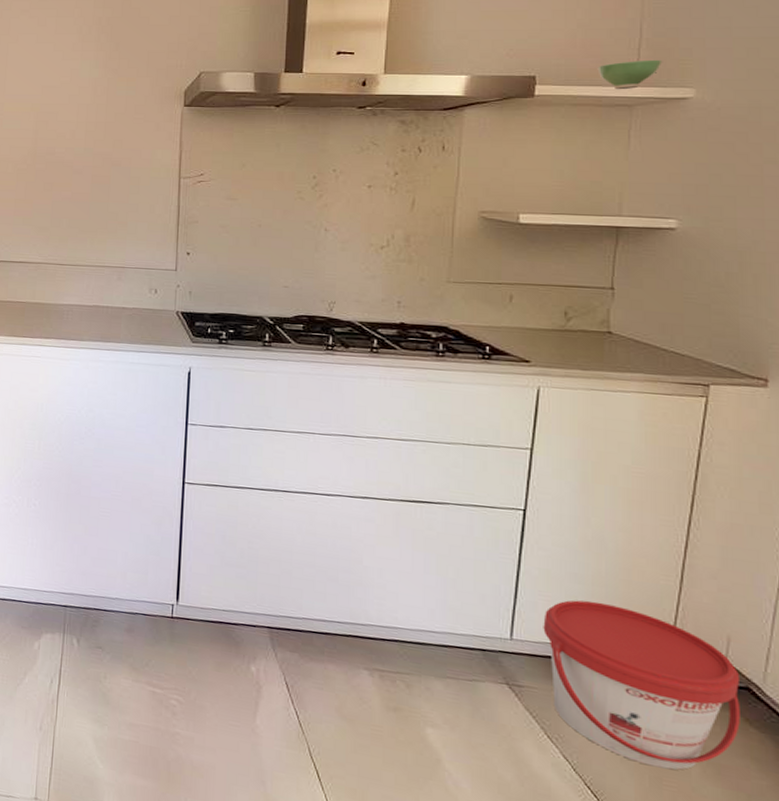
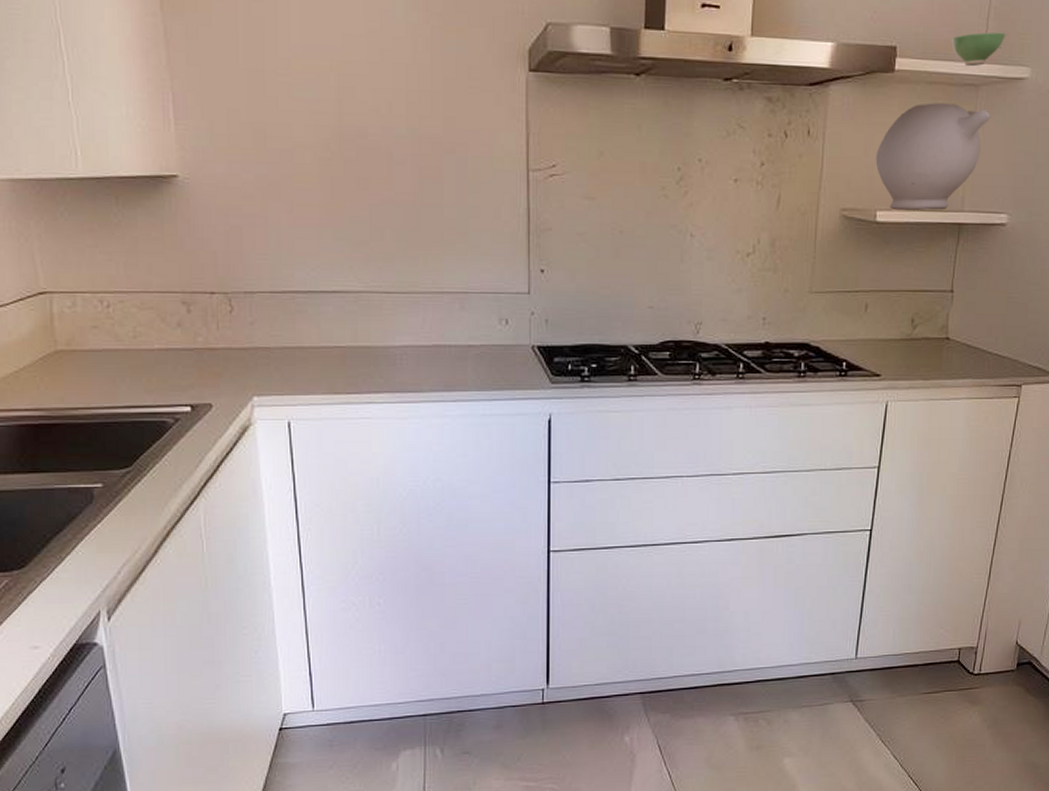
ceramic jug: none [516,121,649,215] -> present [875,103,991,211]
bucket: present [543,600,740,770] -> none [882,608,1025,747]

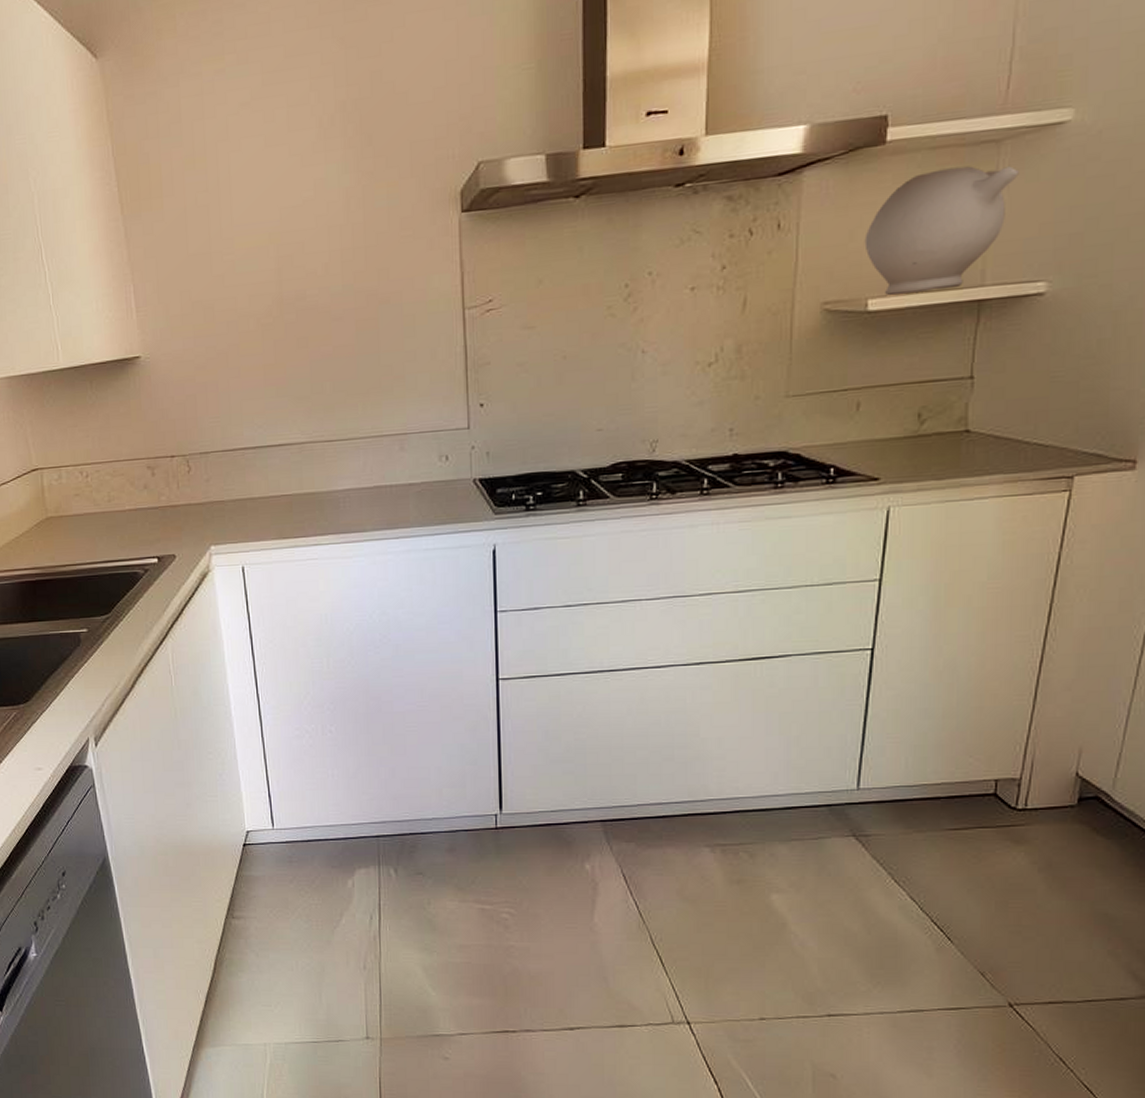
bowl: present [951,32,1007,67] -> none [961,74,1038,122]

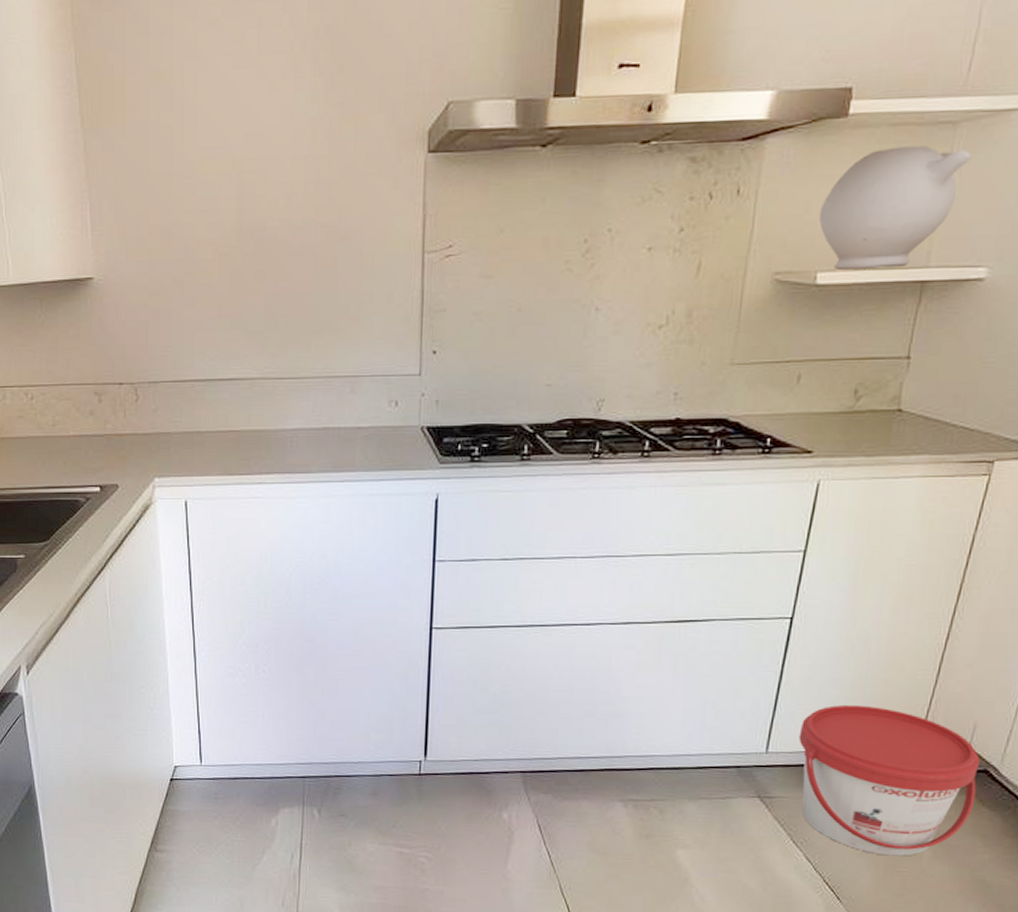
bucket: none [891,735,1089,892] -> present [798,704,980,857]

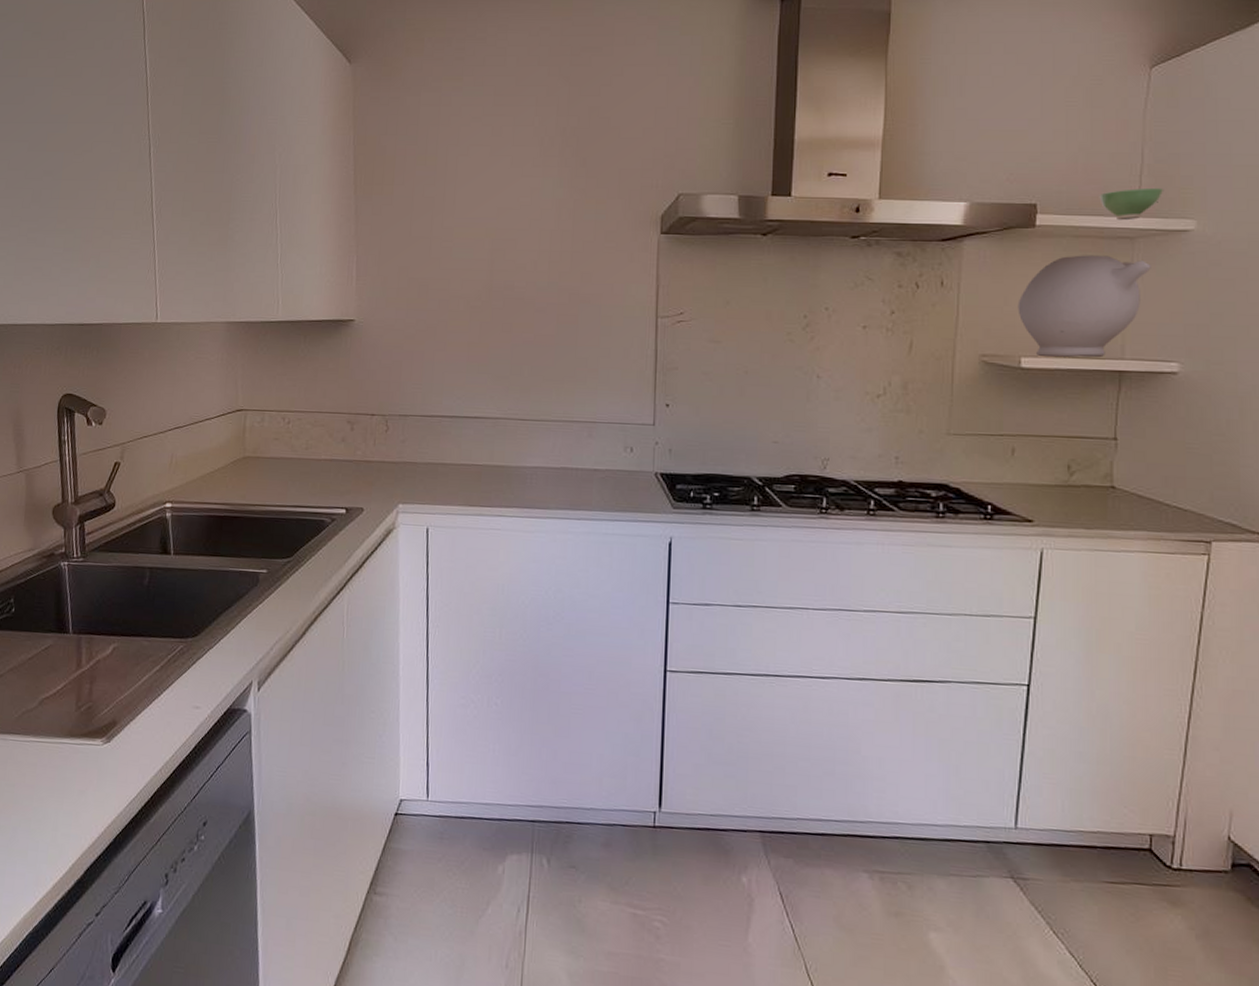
bucket: present [798,704,980,857] -> none [1048,781,1242,958]
bowl: none [924,57,999,102] -> present [1099,187,1164,221]

